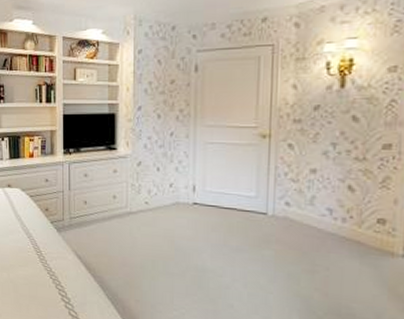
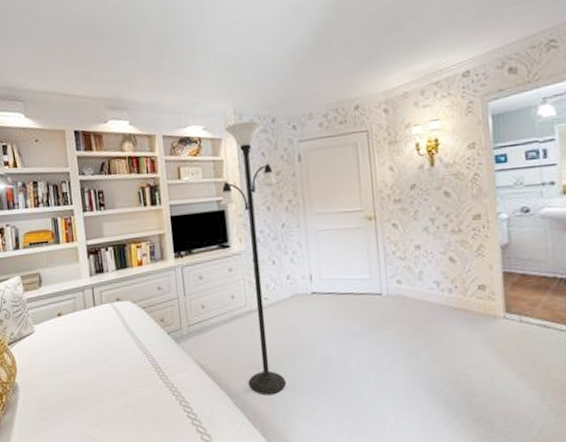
floor lamp: none [111,27,171,294] -> present [219,120,287,396]

